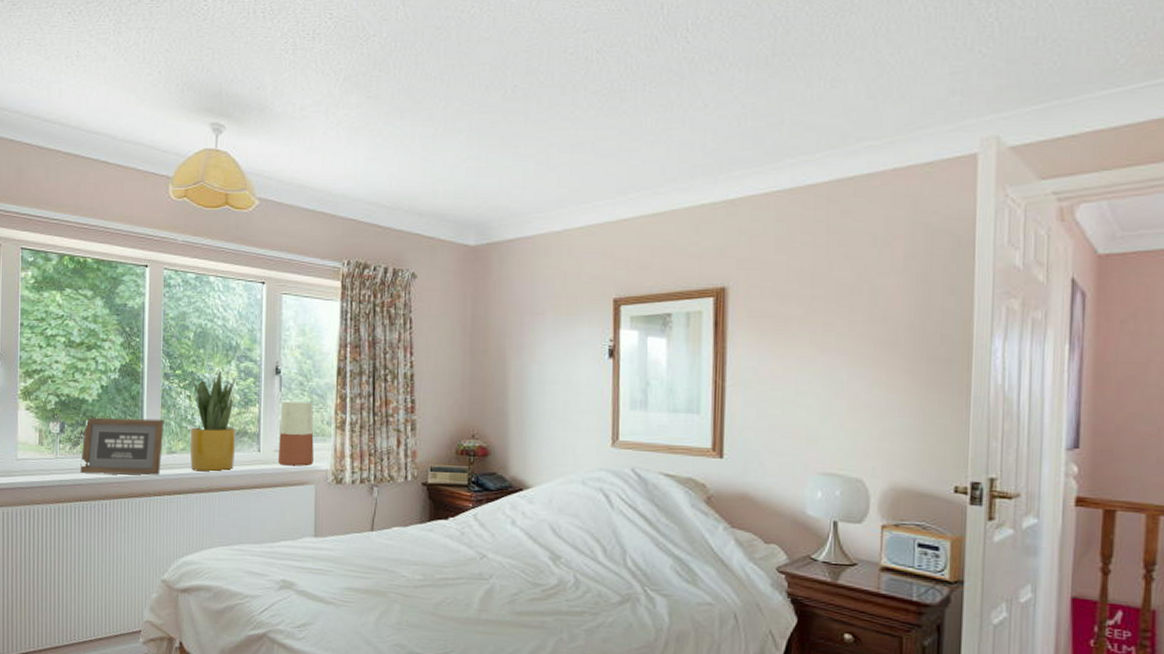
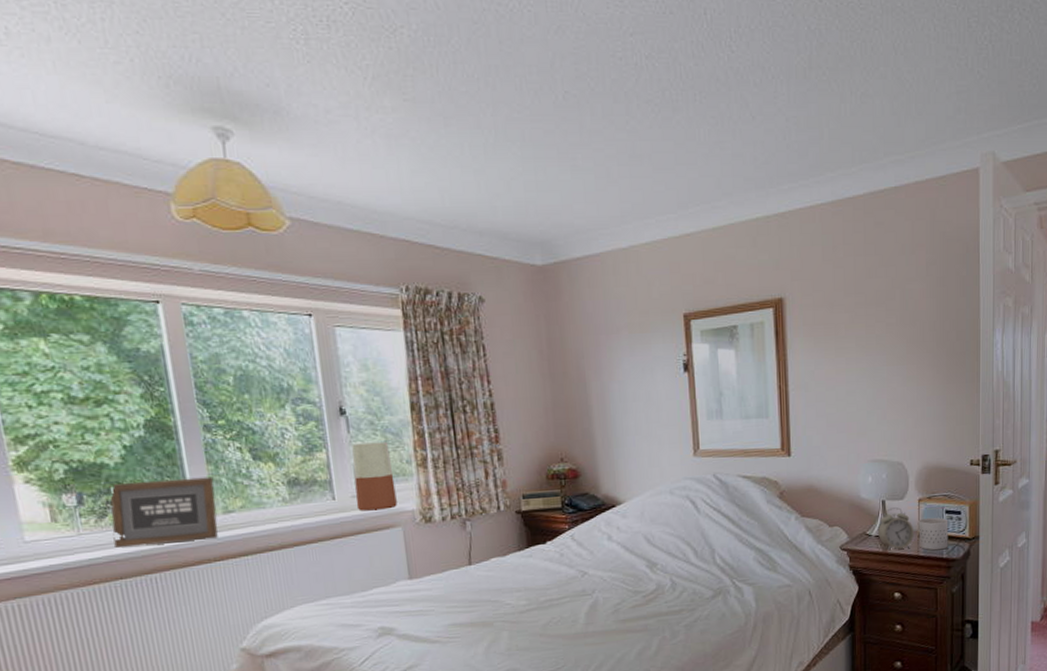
planter: present [189,368,239,472] -> none [234,413,307,529]
alarm clock: none [825,531,874,582] -> present [877,507,914,551]
mug: none [879,548,921,591] -> present [918,517,948,551]

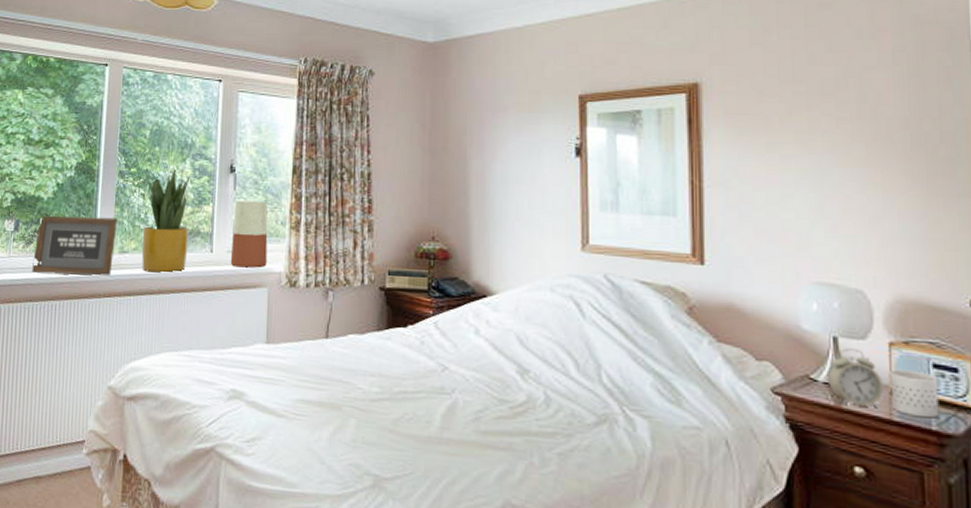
planter: none [234,413,307,529] -> present [141,167,193,273]

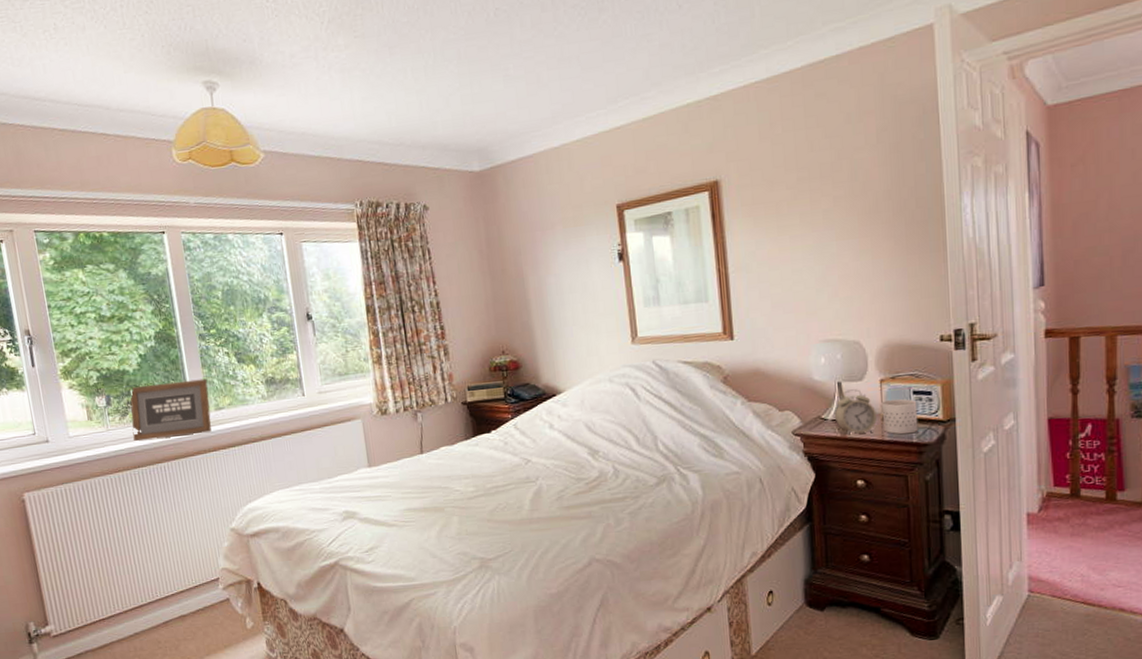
planter: present [141,167,193,273] -> none [223,321,282,423]
vase: present [230,200,268,268] -> none [317,342,357,406]

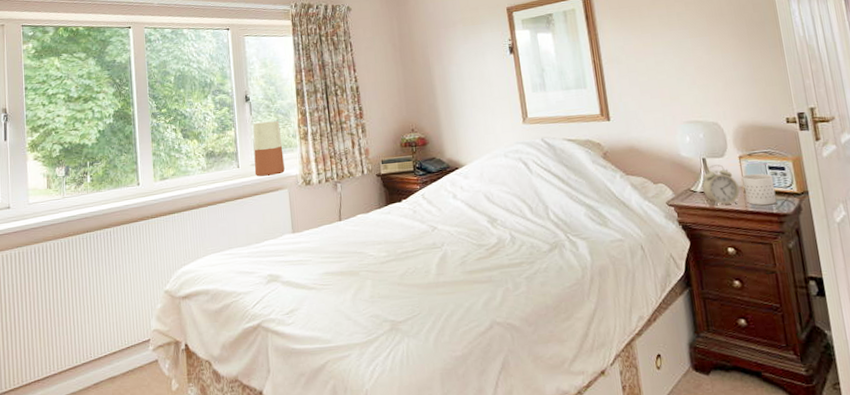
picture frame: present [129,378,212,442] -> none [85,152,156,209]
vase: none [317,342,357,406] -> present [253,120,285,177]

